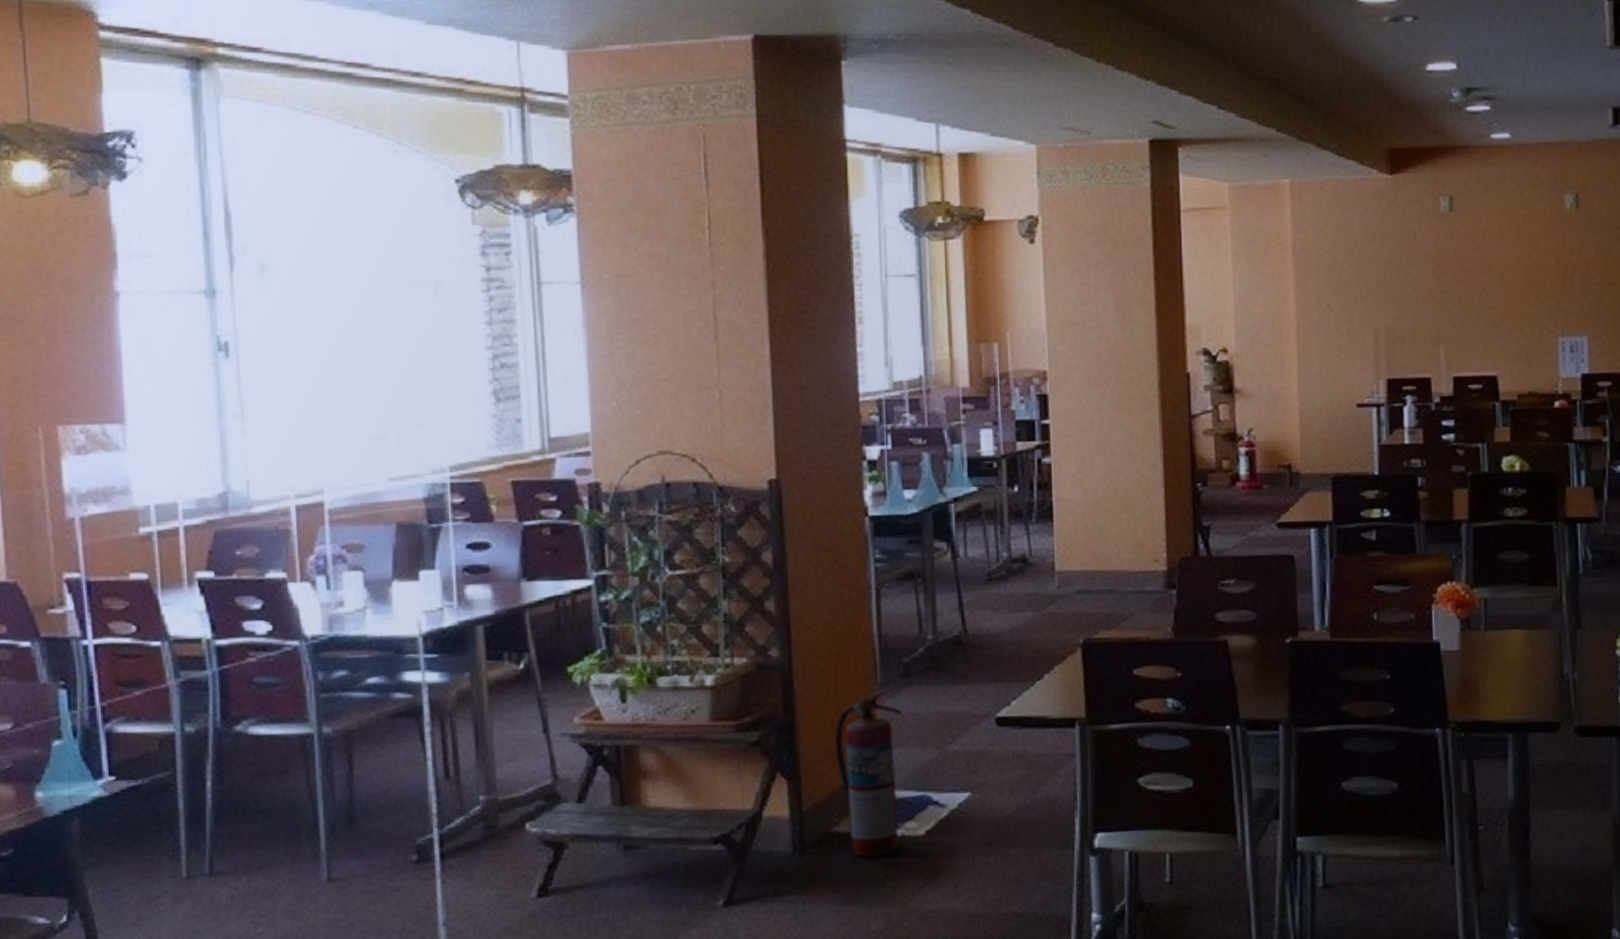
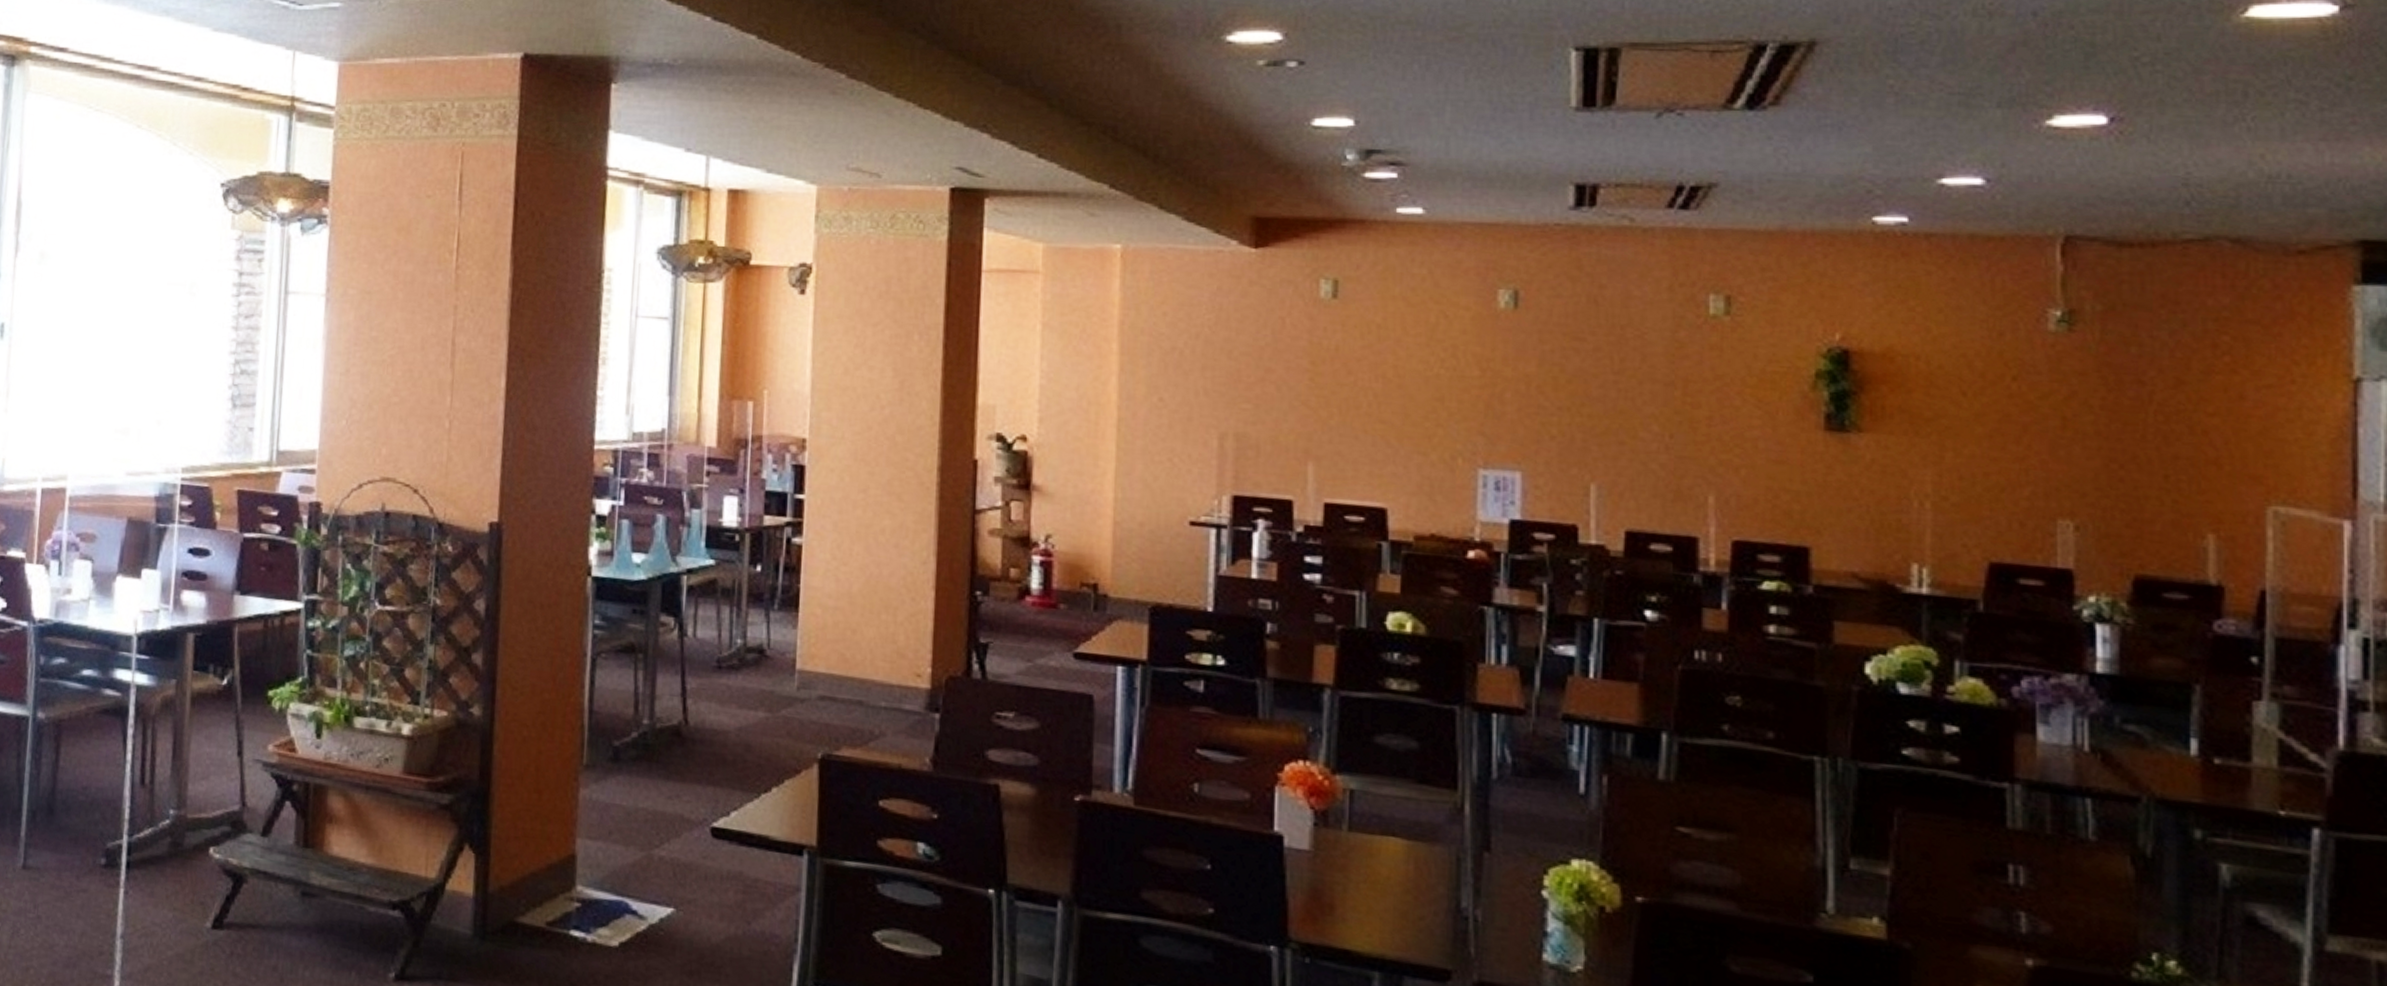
fire extinguisher: present [834,689,902,858] -> none [529,772,607,961]

